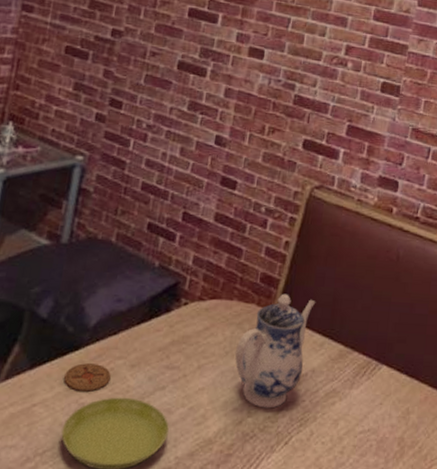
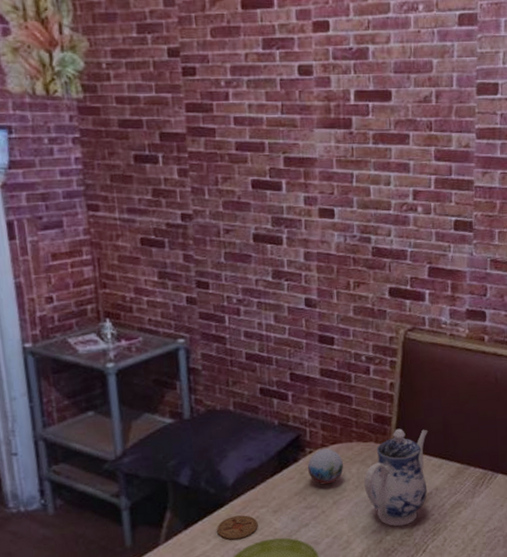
decorative orb: none [178,302,218,344] -> present [307,448,343,485]

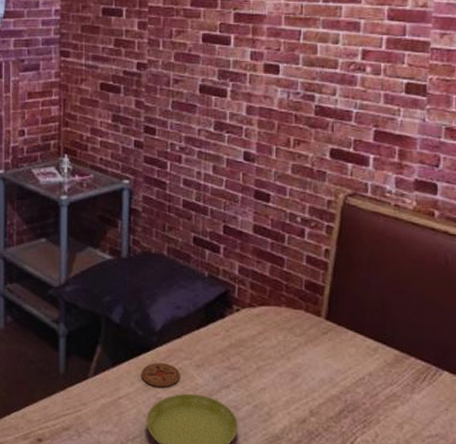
decorative orb: present [307,448,343,485] -> none [233,309,270,348]
teapot: present [364,428,428,527] -> none [291,300,364,410]

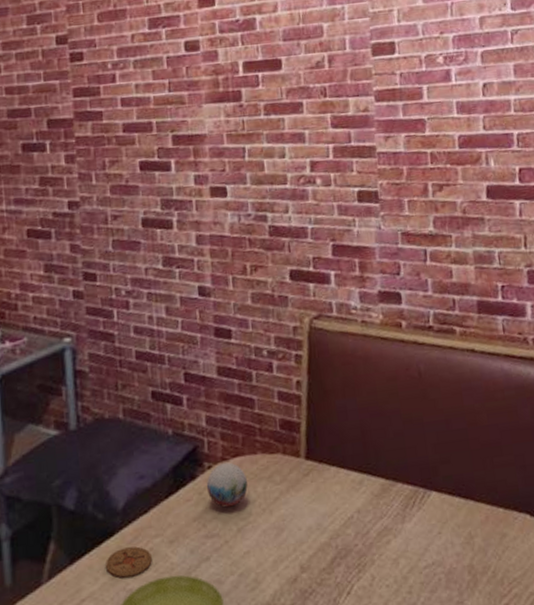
decorative orb: none [233,309,270,348] -> present [206,462,248,508]

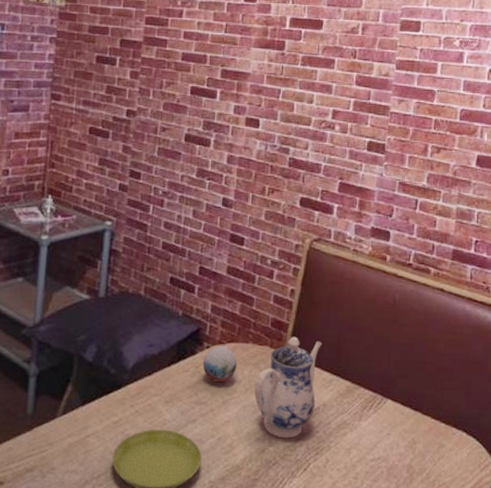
coaster: present [106,546,152,578] -> none [110,400,149,424]
teapot: none [272,436,347,561] -> present [254,336,323,439]

